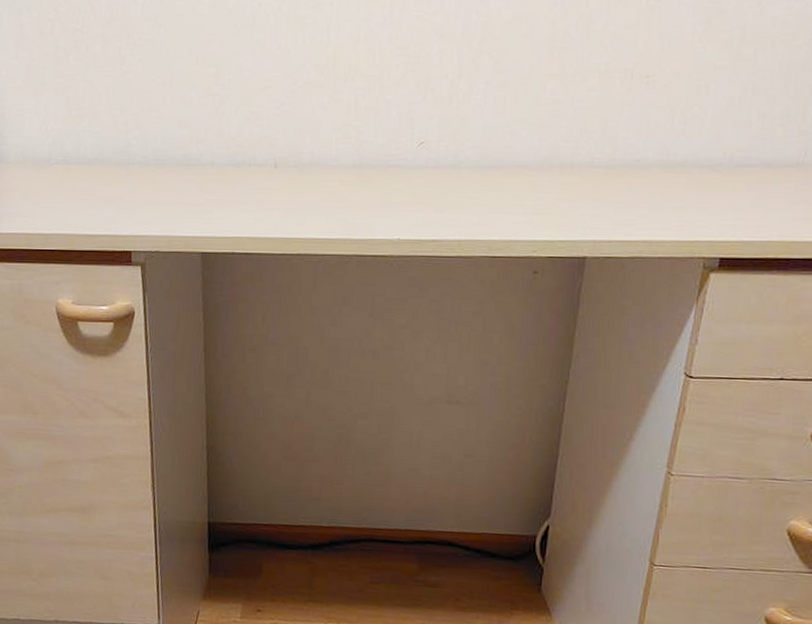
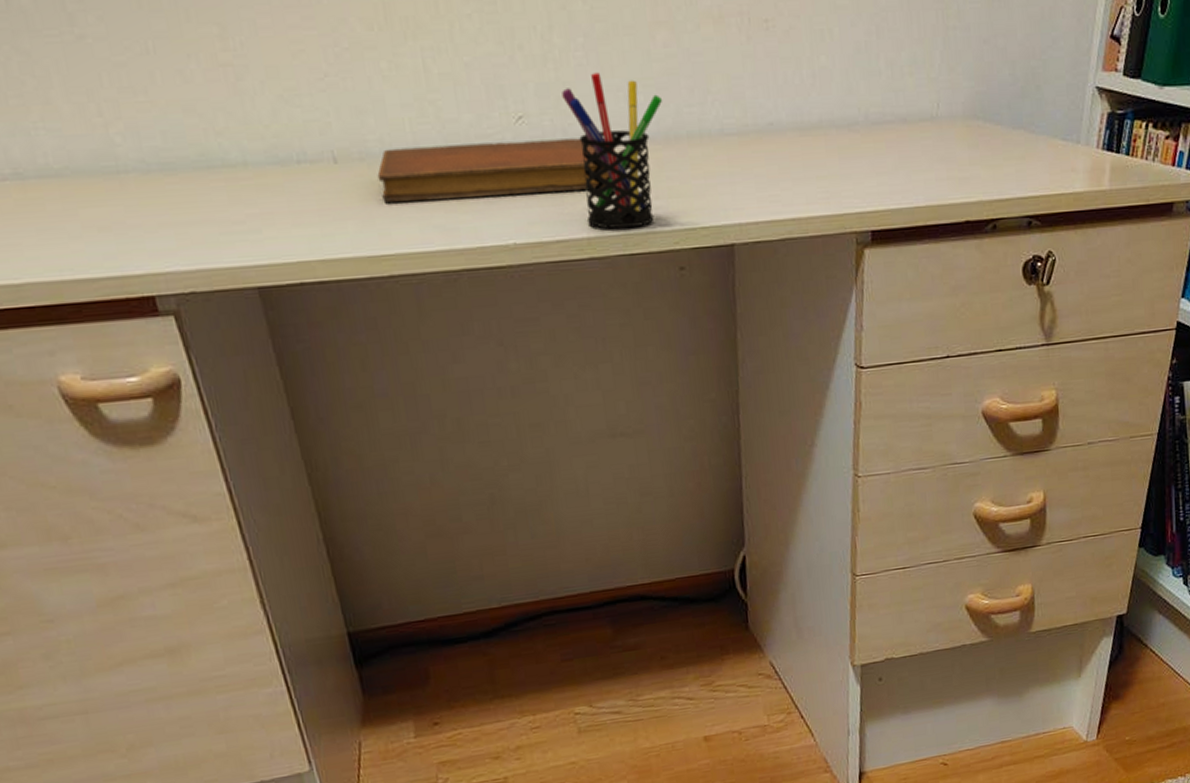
notebook: none [304,160,487,202] -> present [377,138,610,203]
pen holder: none [459,112,544,236] -> present [562,72,663,229]

